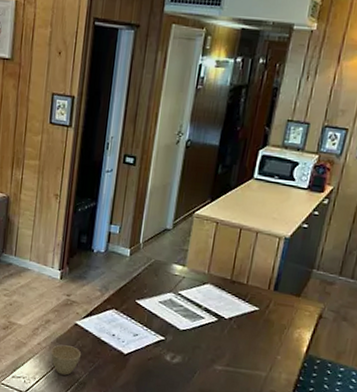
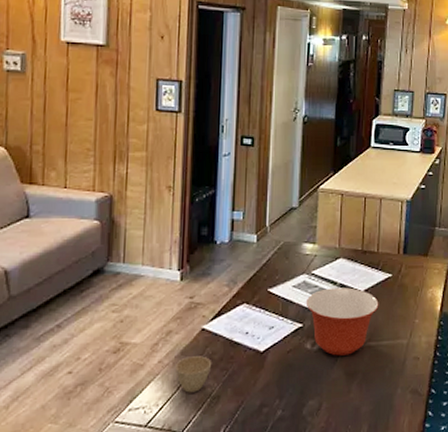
mixing bowl: none [169,309,242,375] -> present [305,287,379,356]

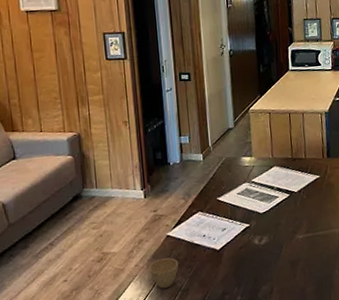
mixing bowl: present [305,287,379,356] -> none [250,190,312,248]

